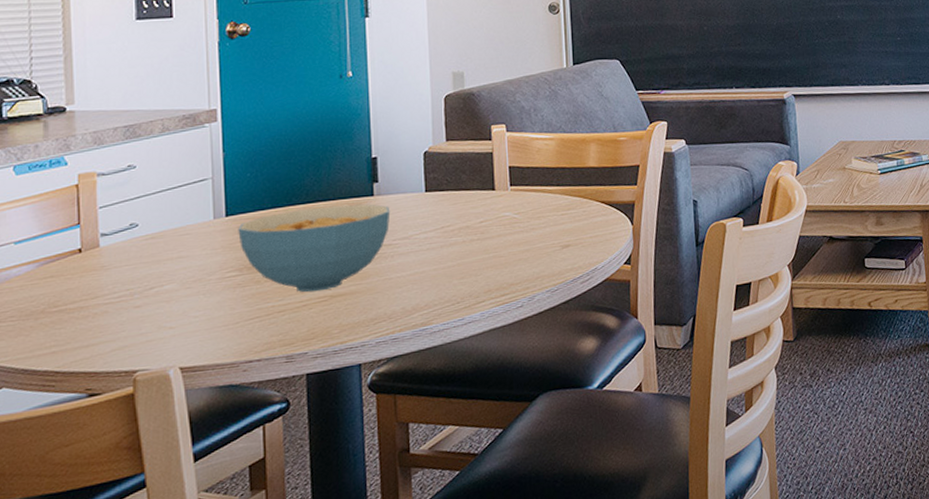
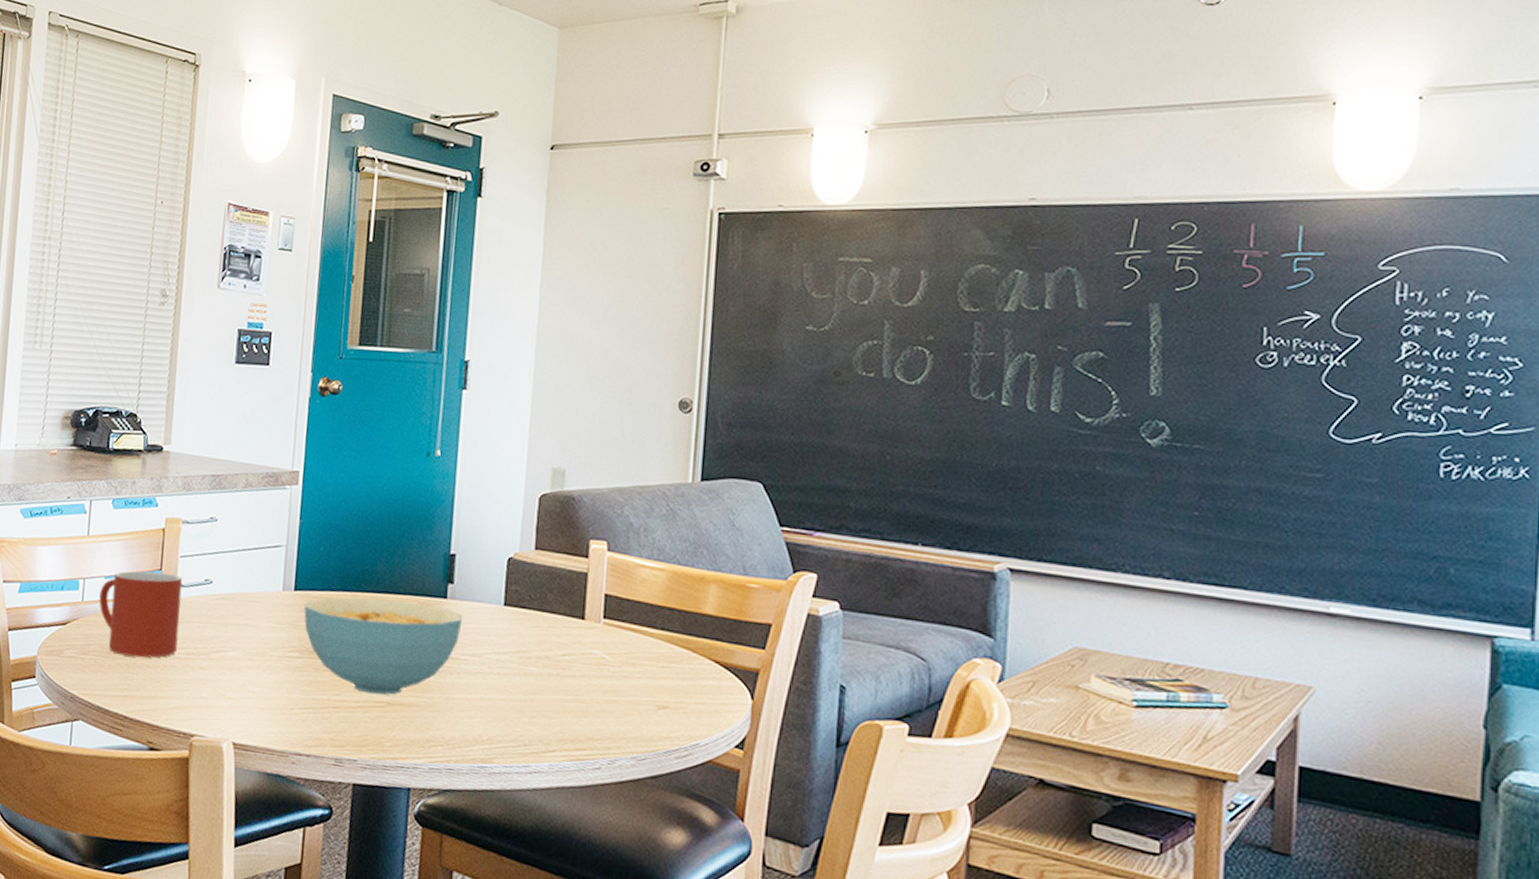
mug: none [10,225,107,315] -> present [99,570,183,658]

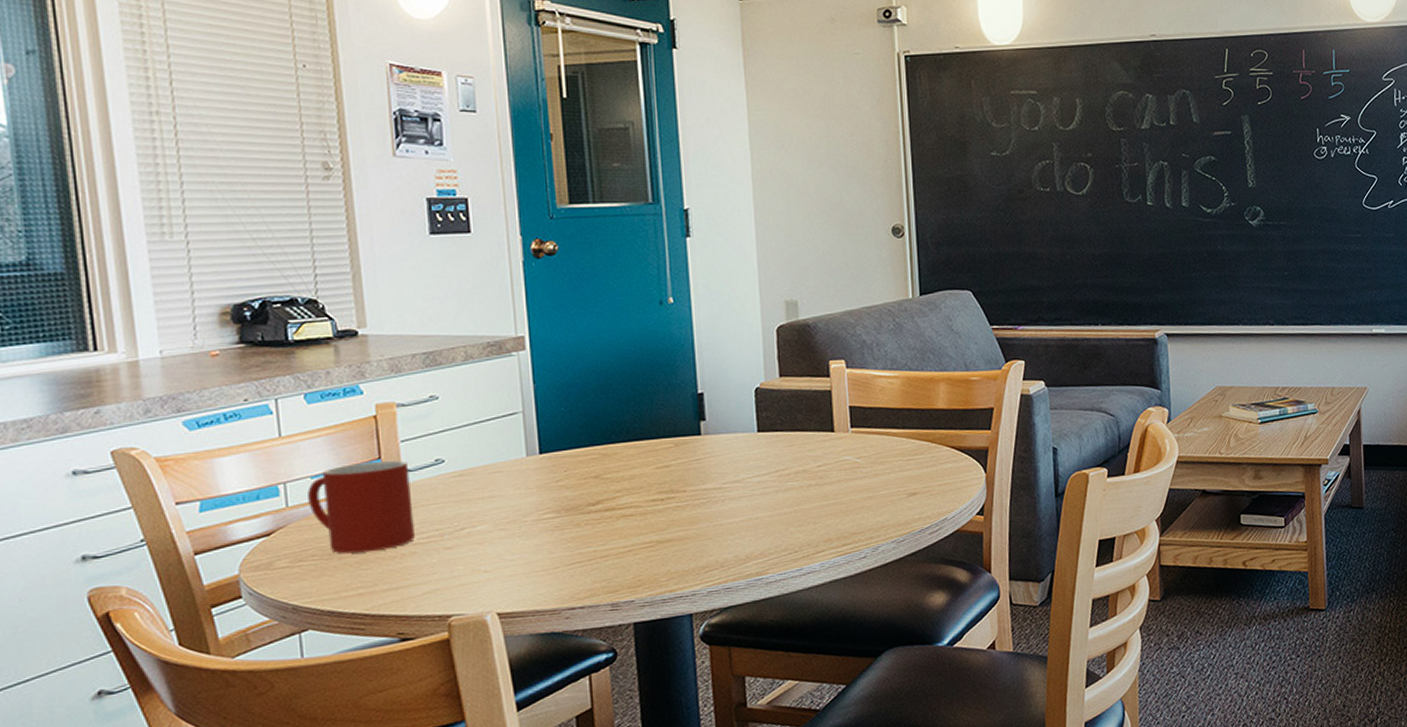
cereal bowl: present [304,597,463,695] -> none [553,444,720,537]

